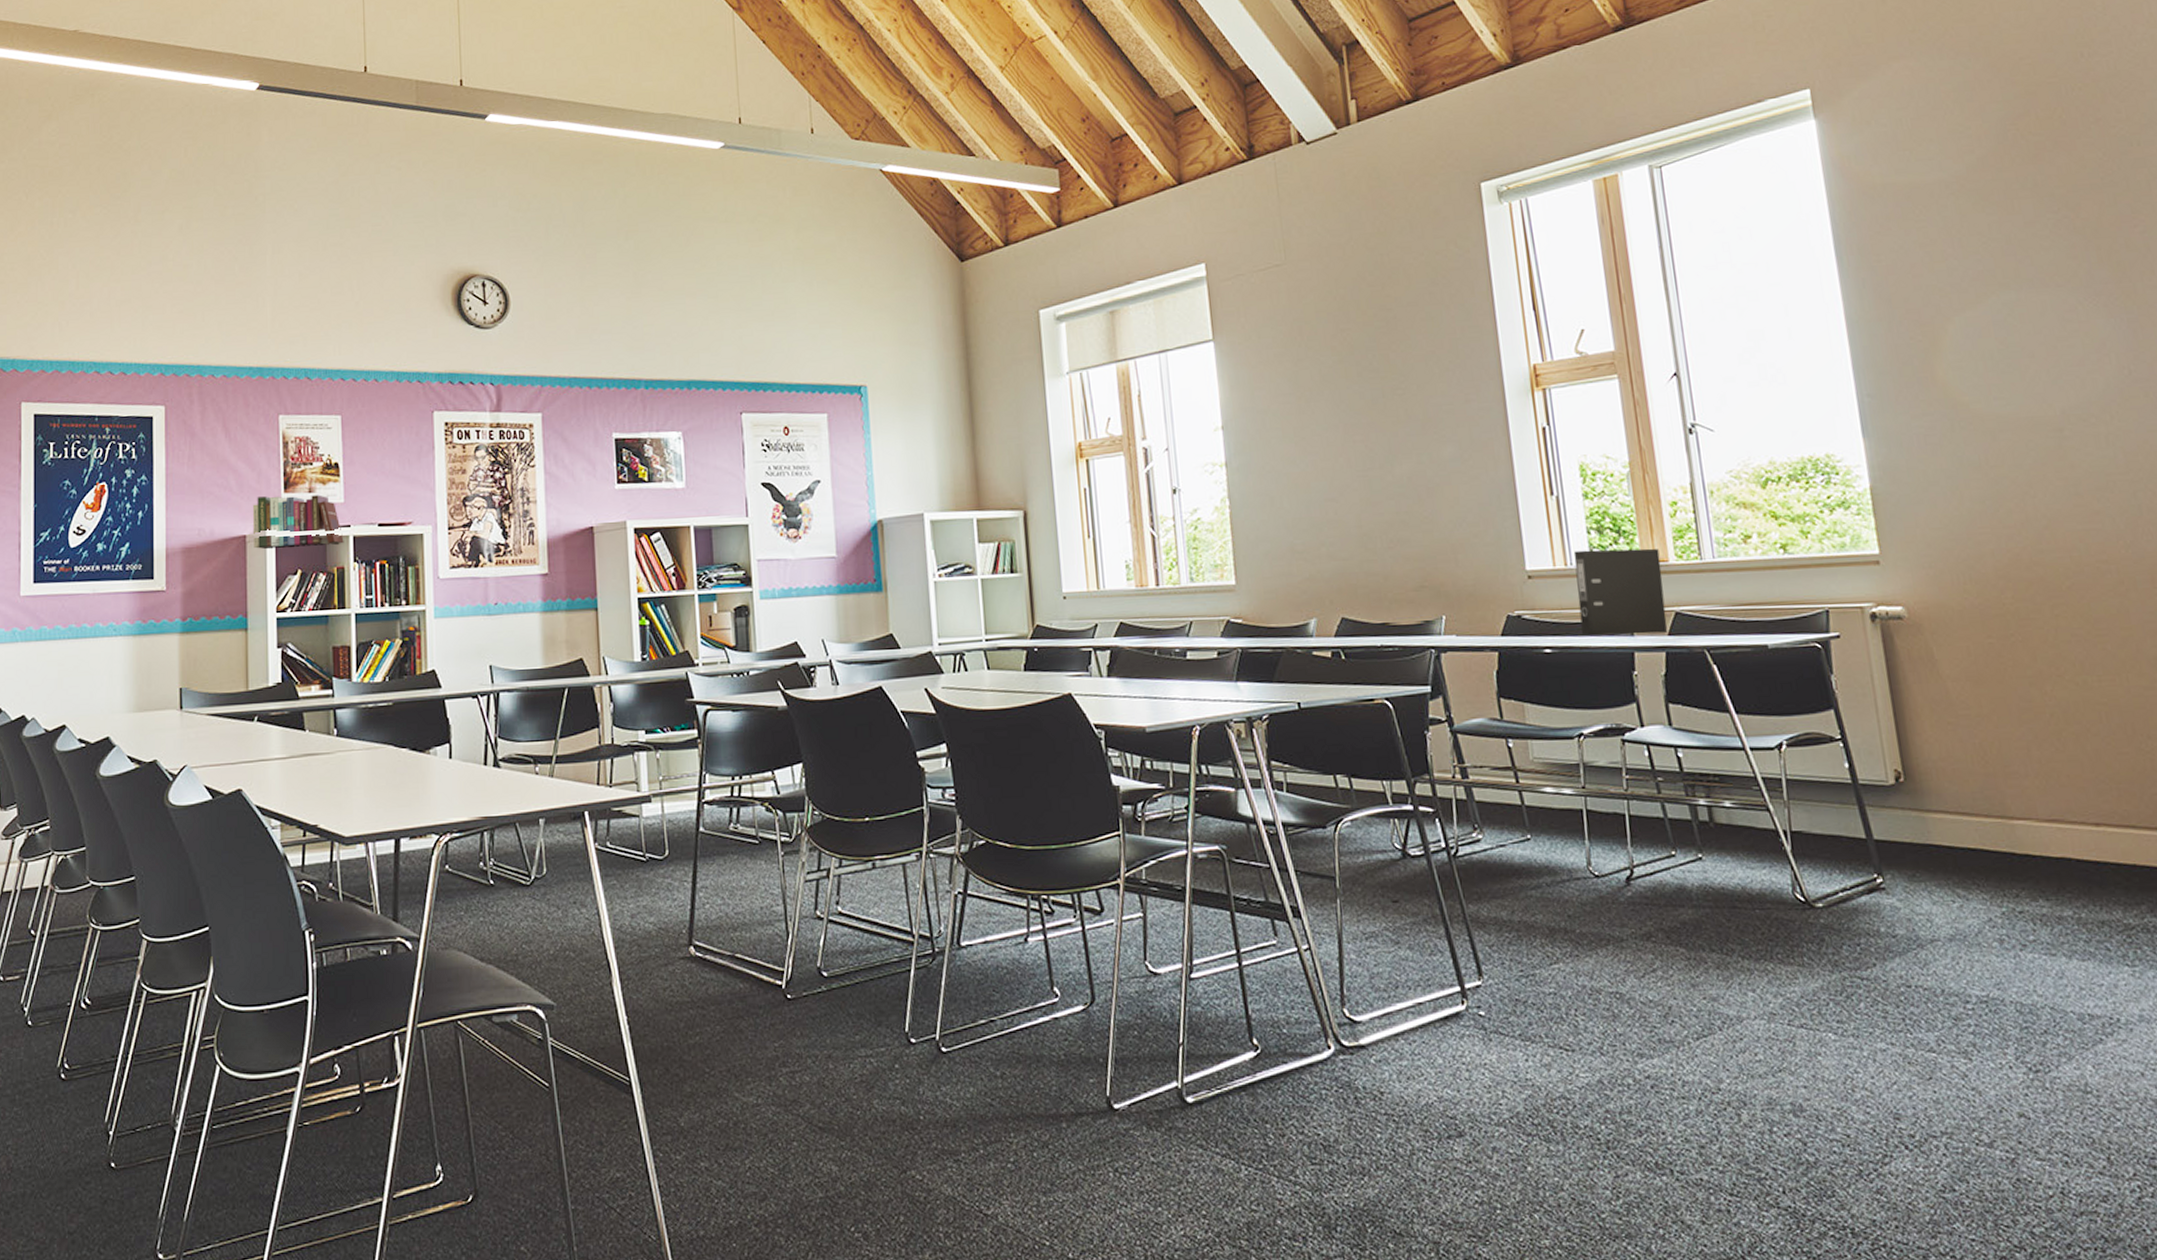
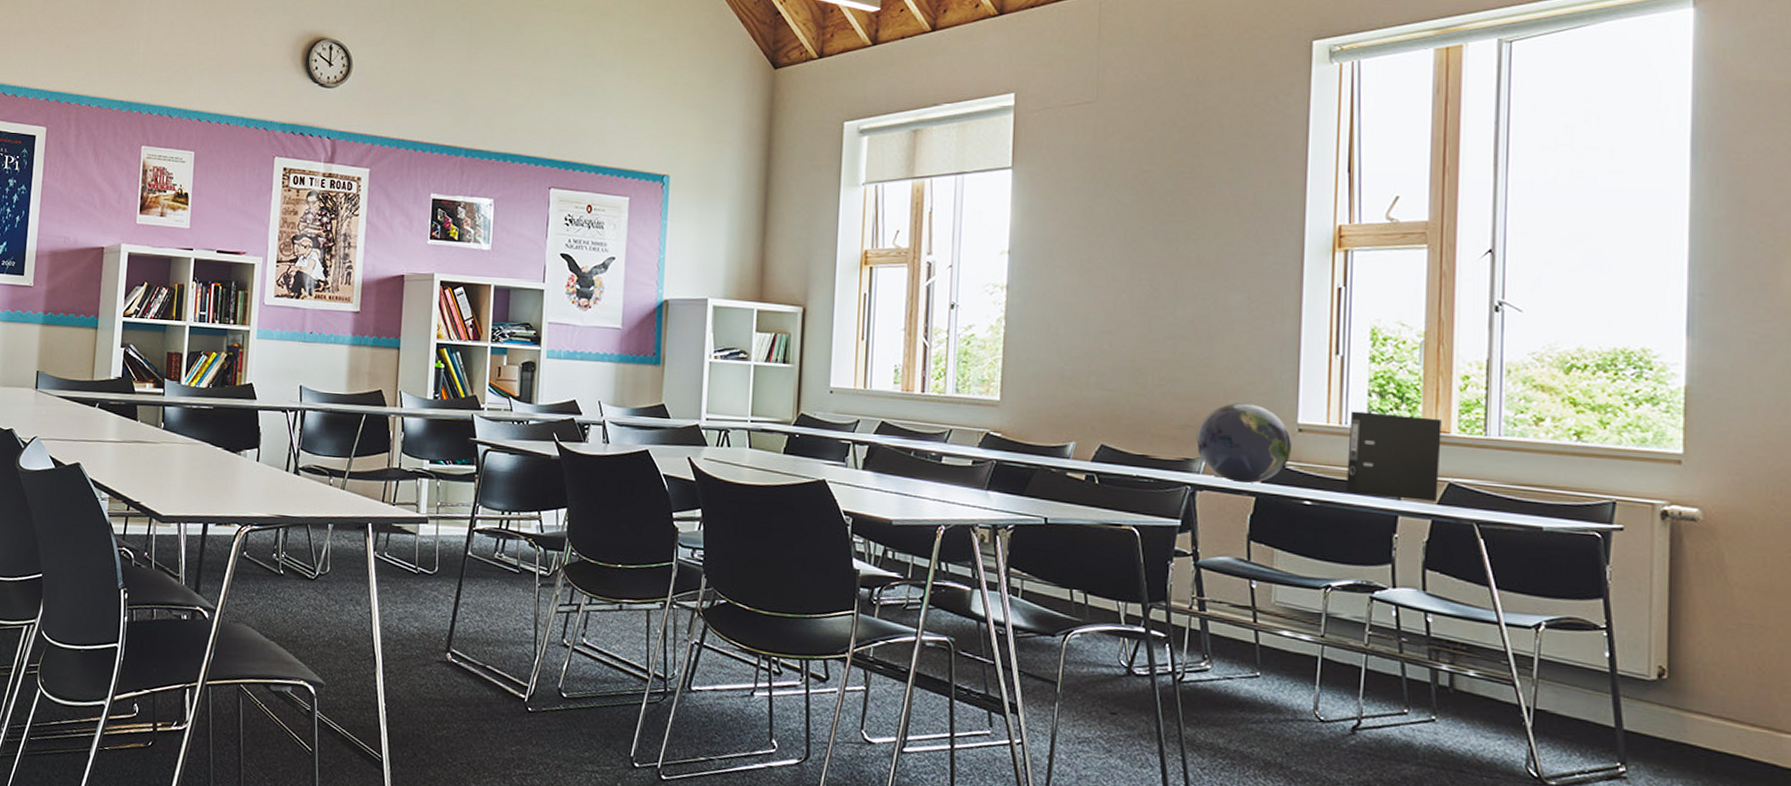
books: present [253,494,344,550] -> none [110,215,186,265]
globe: none [1432,556,1526,640] -> present [1196,403,1293,484]

